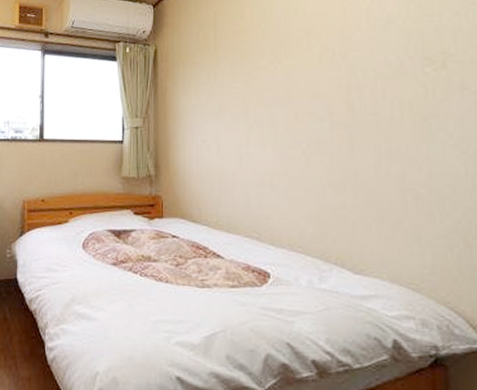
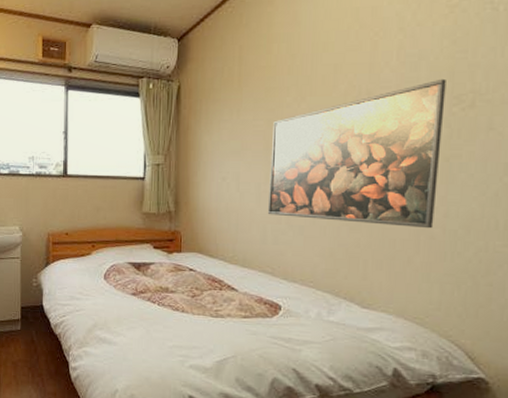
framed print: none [250,41,419,189] -> present [267,78,446,229]

